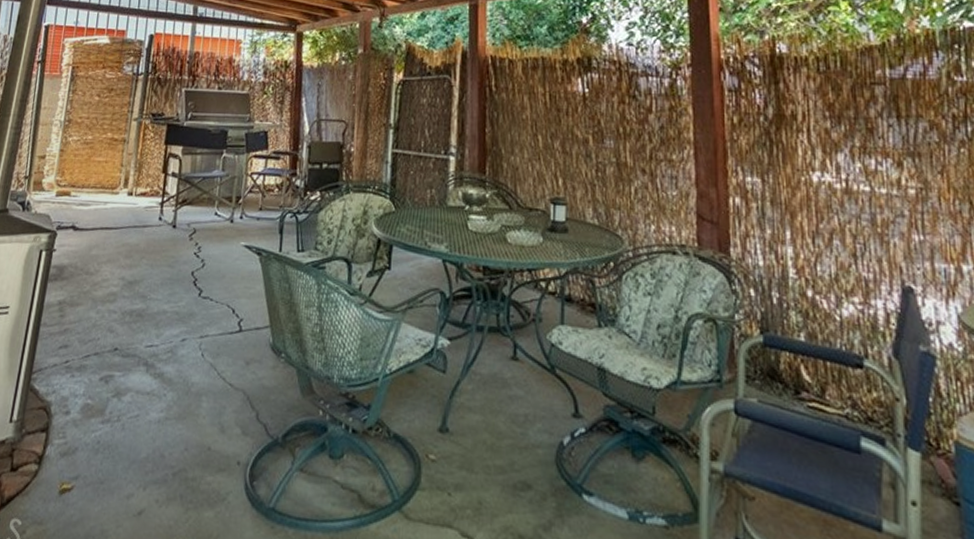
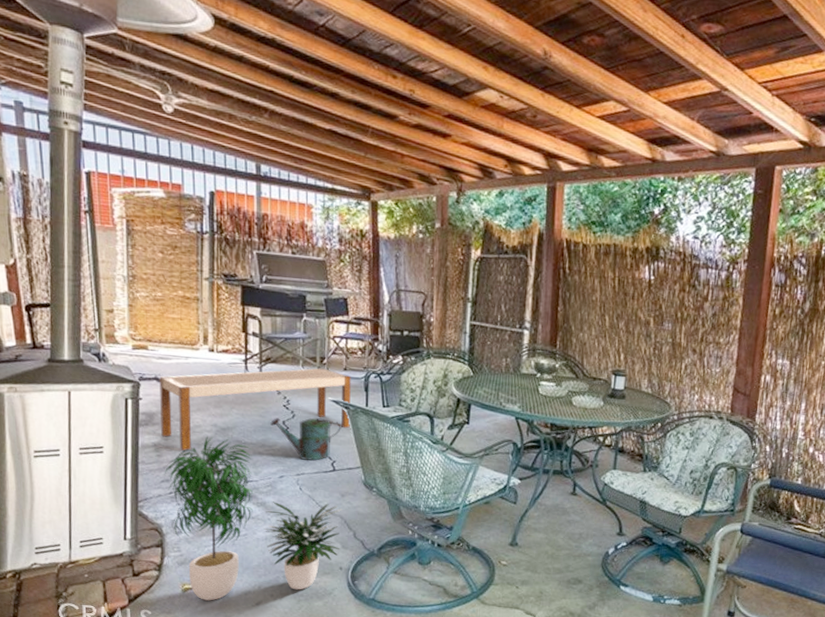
potted plant: none [61,290,246,508] -> present [164,435,342,601]
bench: none [68,208,266,309] -> present [159,368,351,451]
watering can: none [179,266,252,320] -> present [270,418,341,461]

